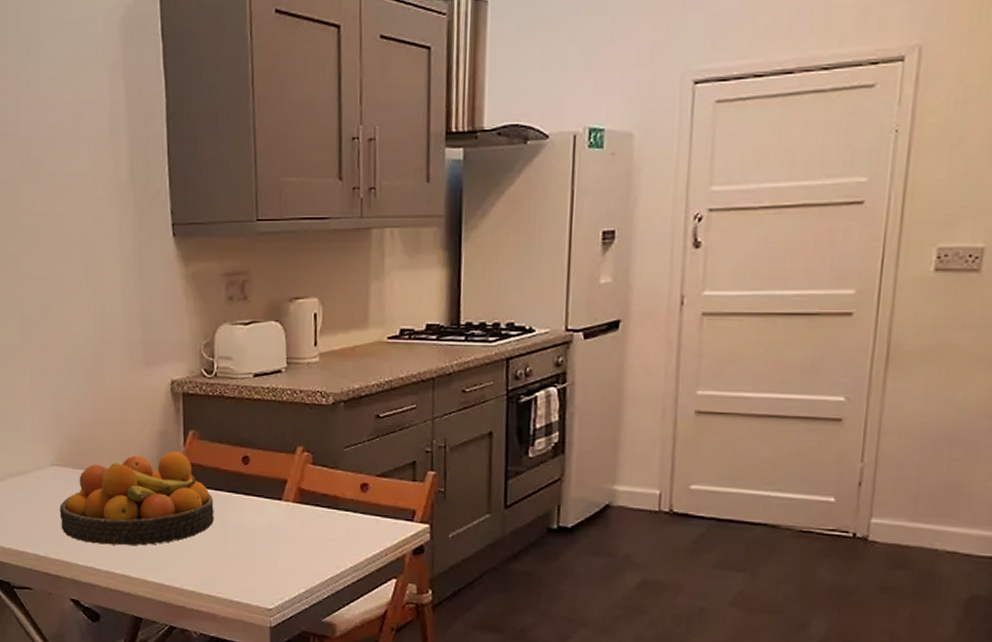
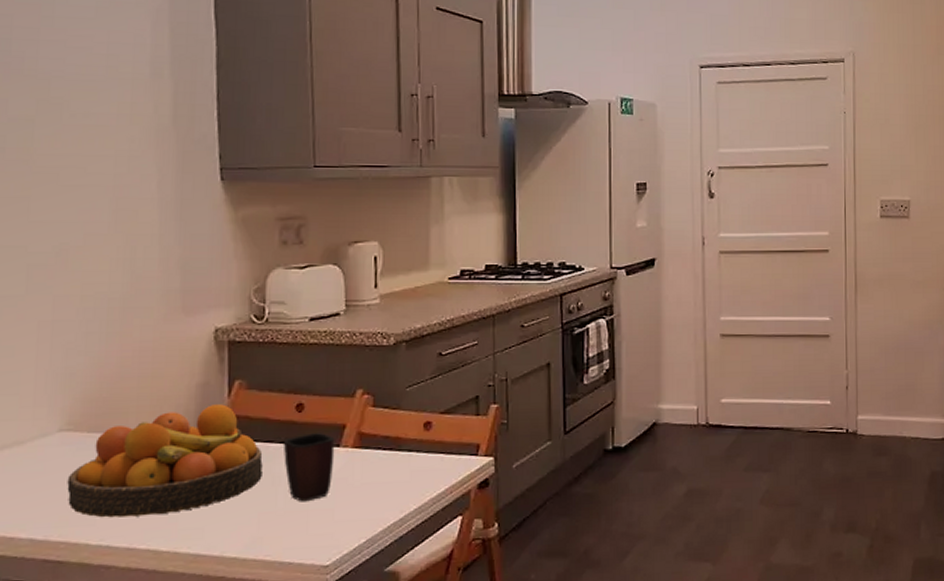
mug: none [231,485,277,549] -> present [283,433,335,502]

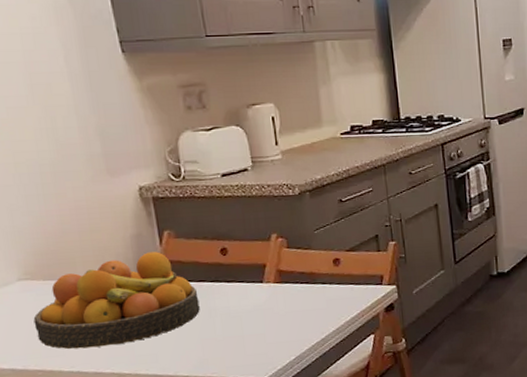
mug: present [283,433,335,502] -> none [213,272,260,329]

